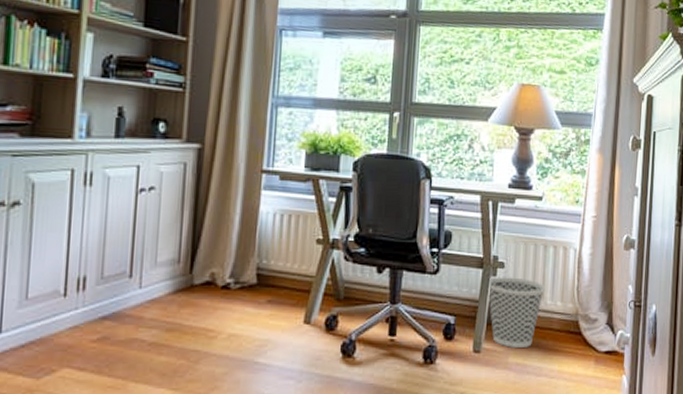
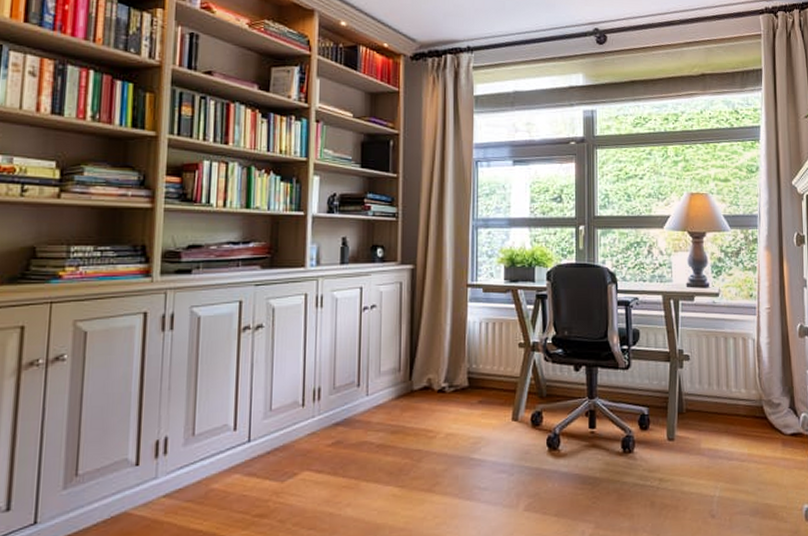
wastebasket: present [487,277,546,348] -> none [676,368,730,434]

